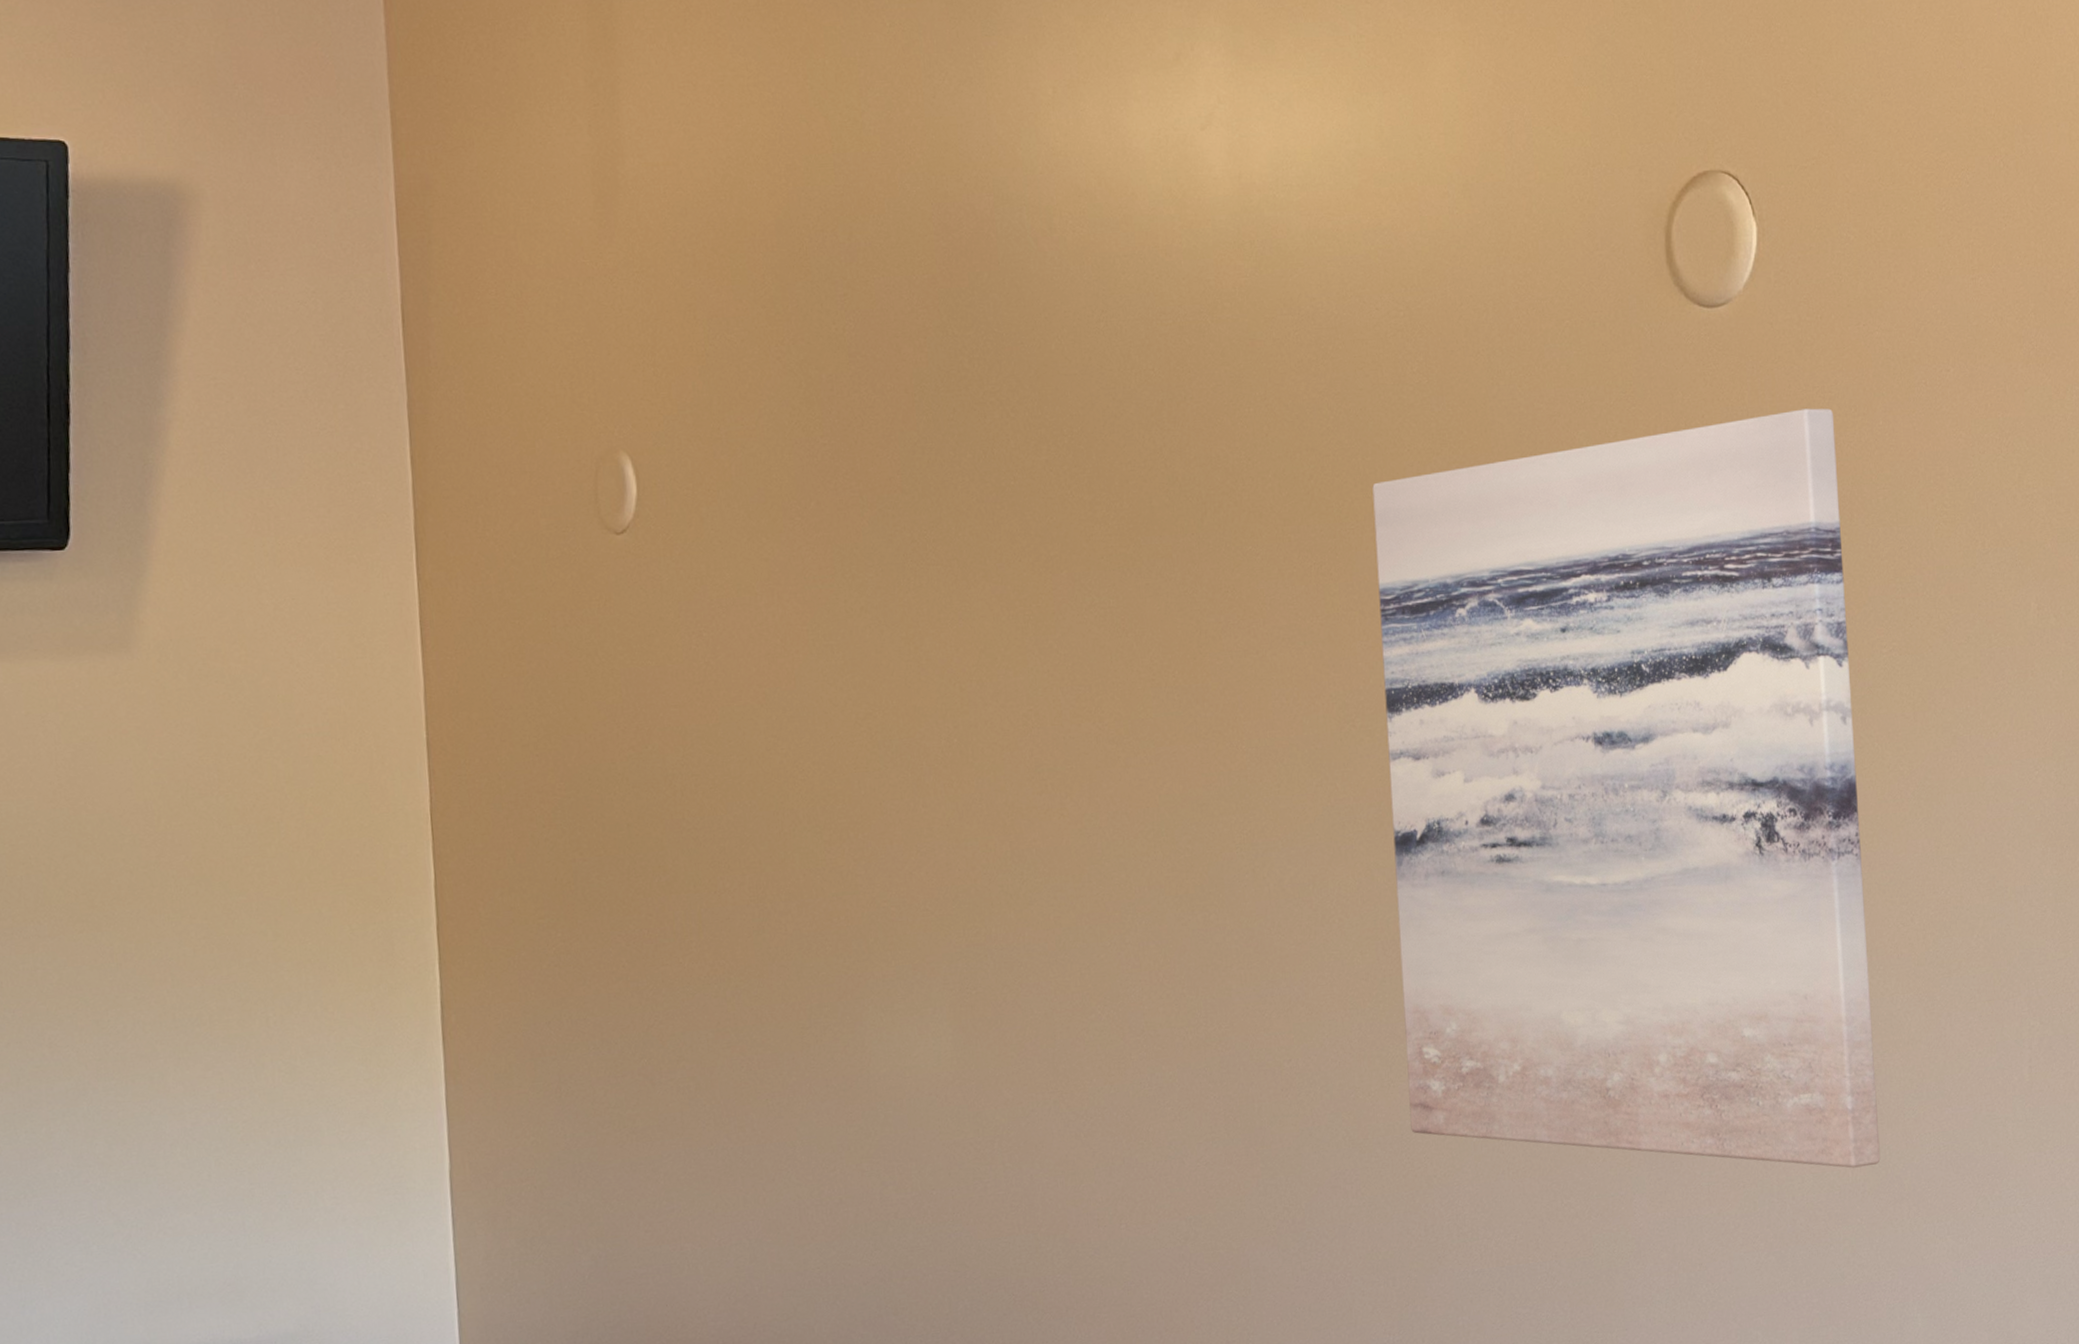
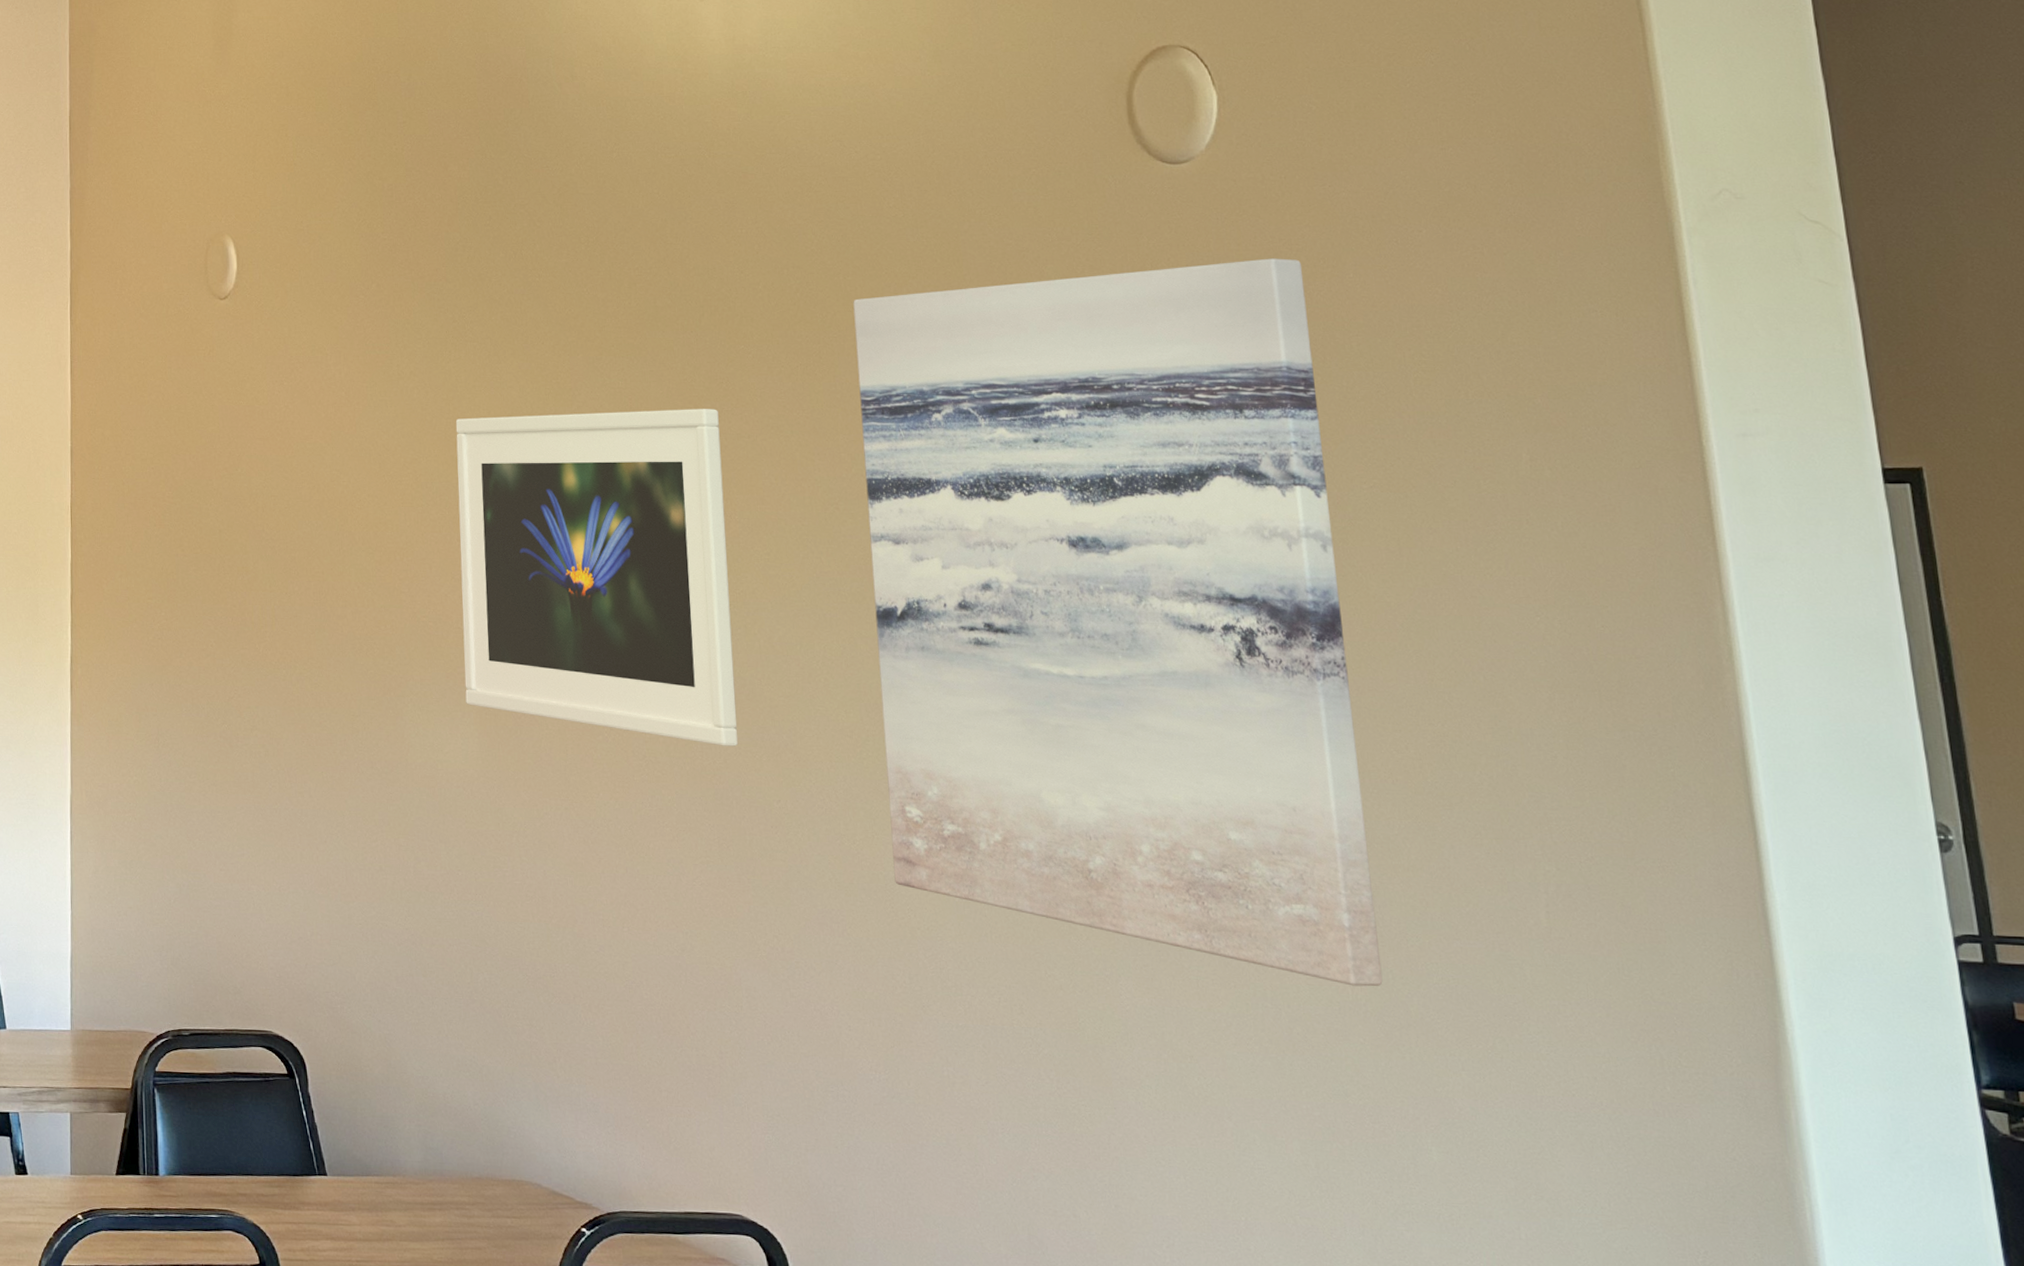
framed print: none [917,623,1246,1008] -> present [455,409,739,747]

